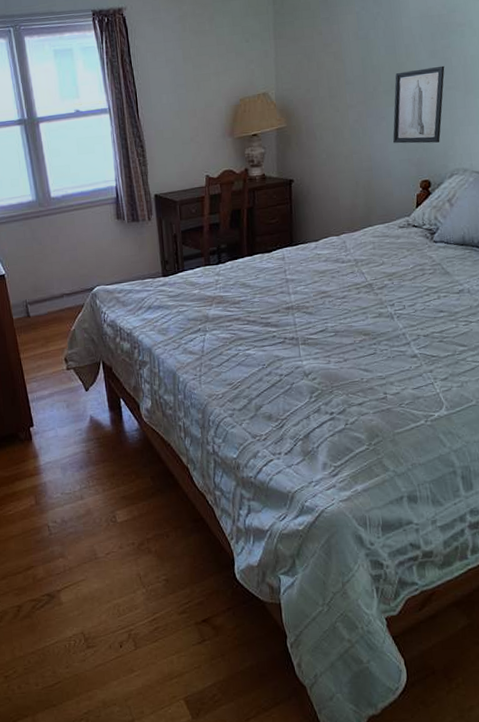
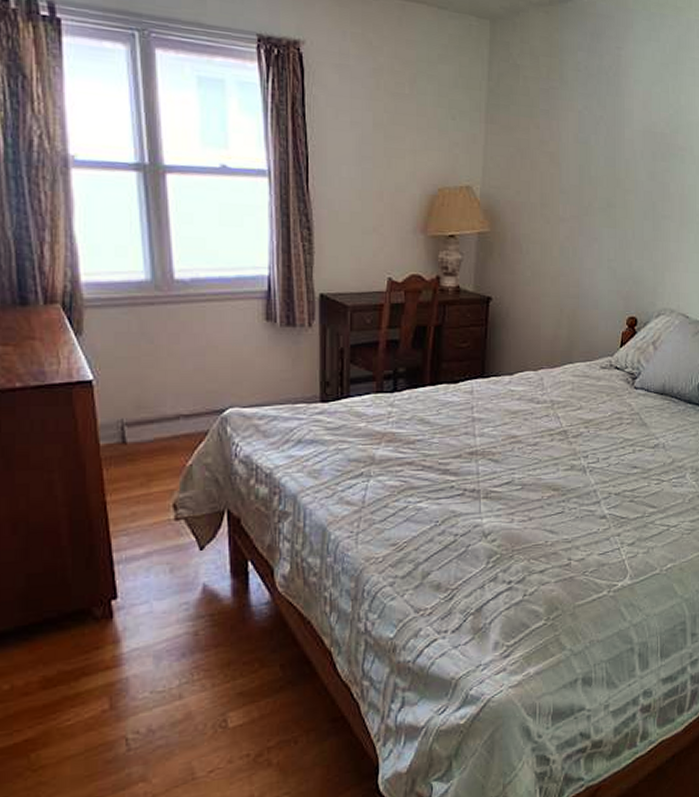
wall art: present [393,65,445,144] -> none [604,189,662,276]

